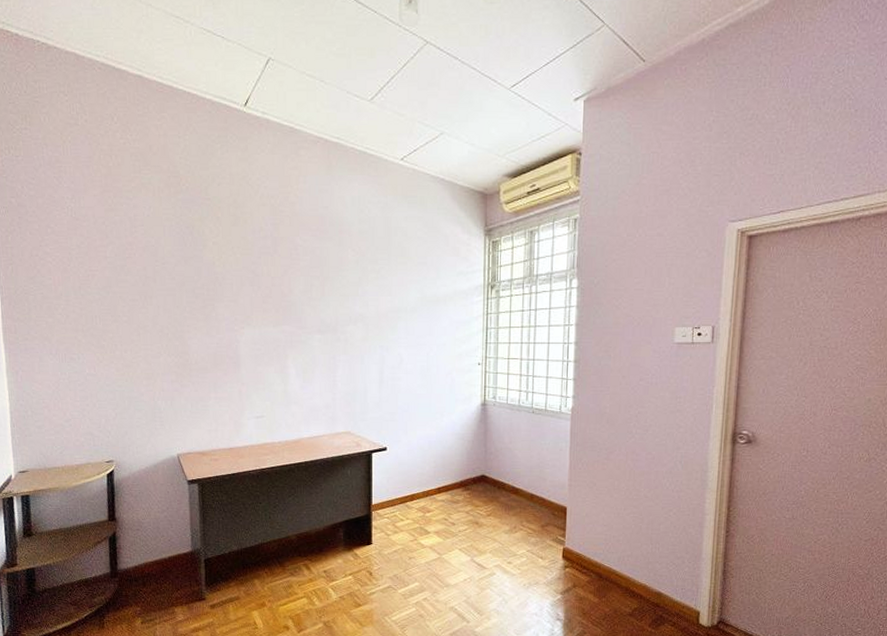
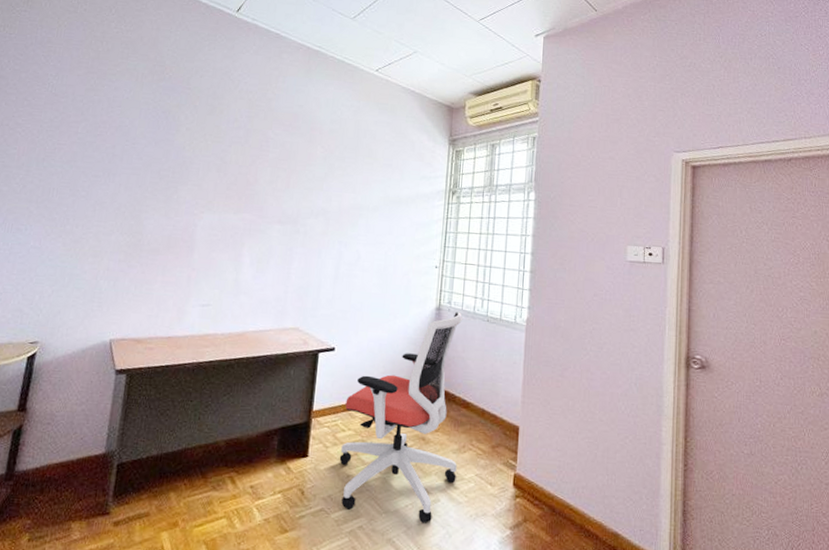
office chair: none [401,406,509,594] -> present [339,312,463,524]

